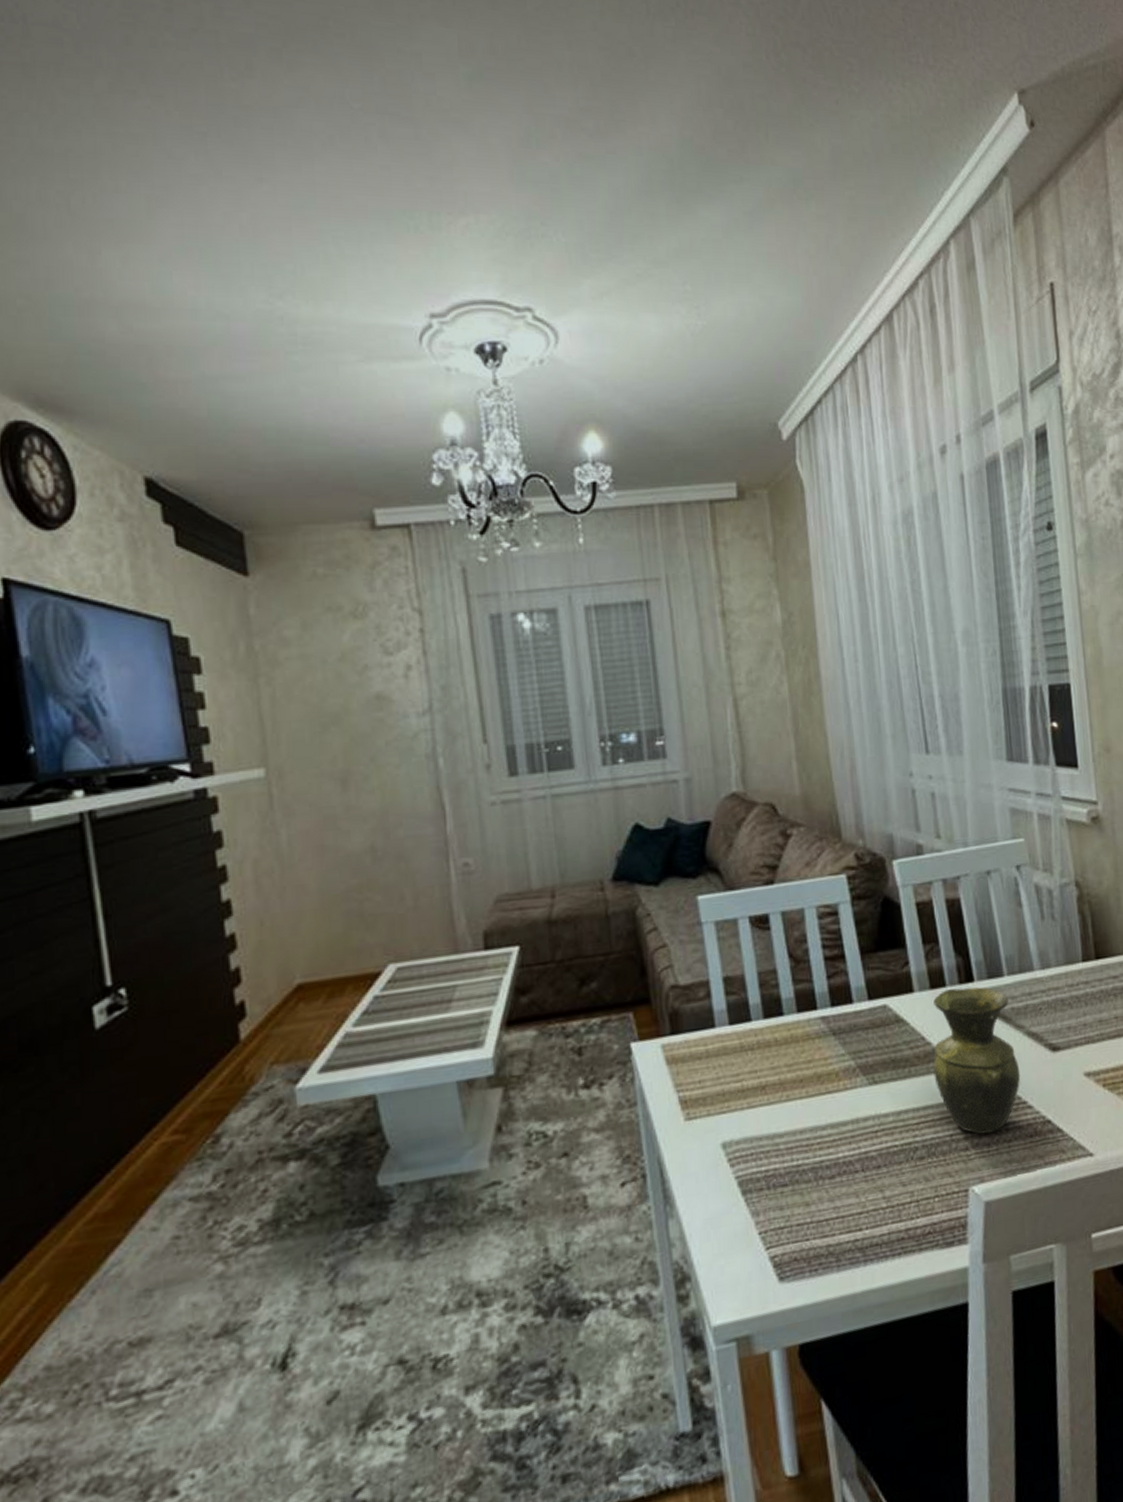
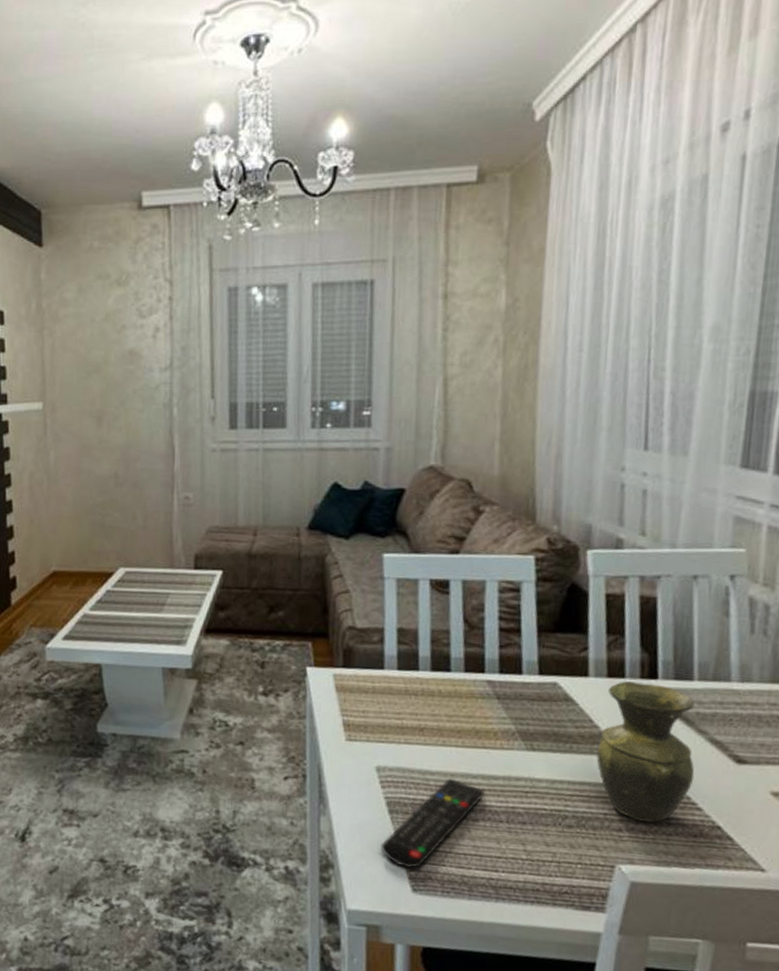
remote control: none [738,1135,836,1256] -> present [380,778,485,869]

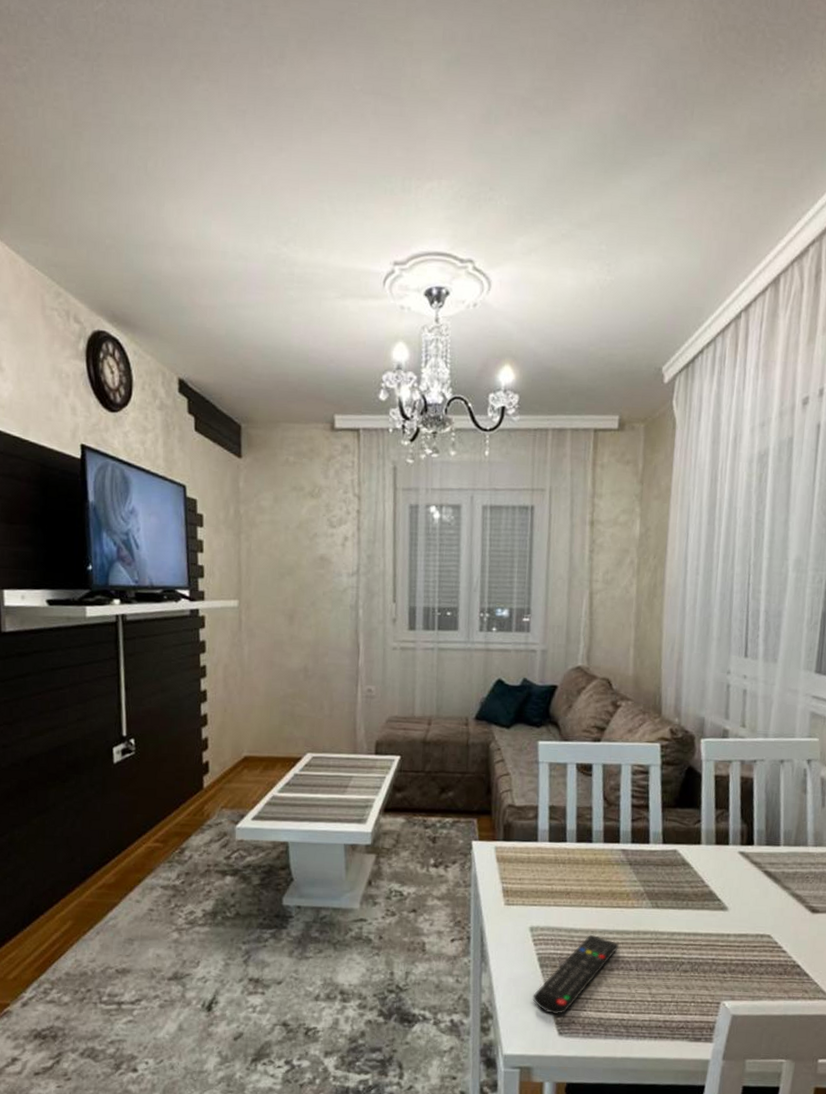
vase: present [596,680,695,823] -> none [707,847,781,965]

